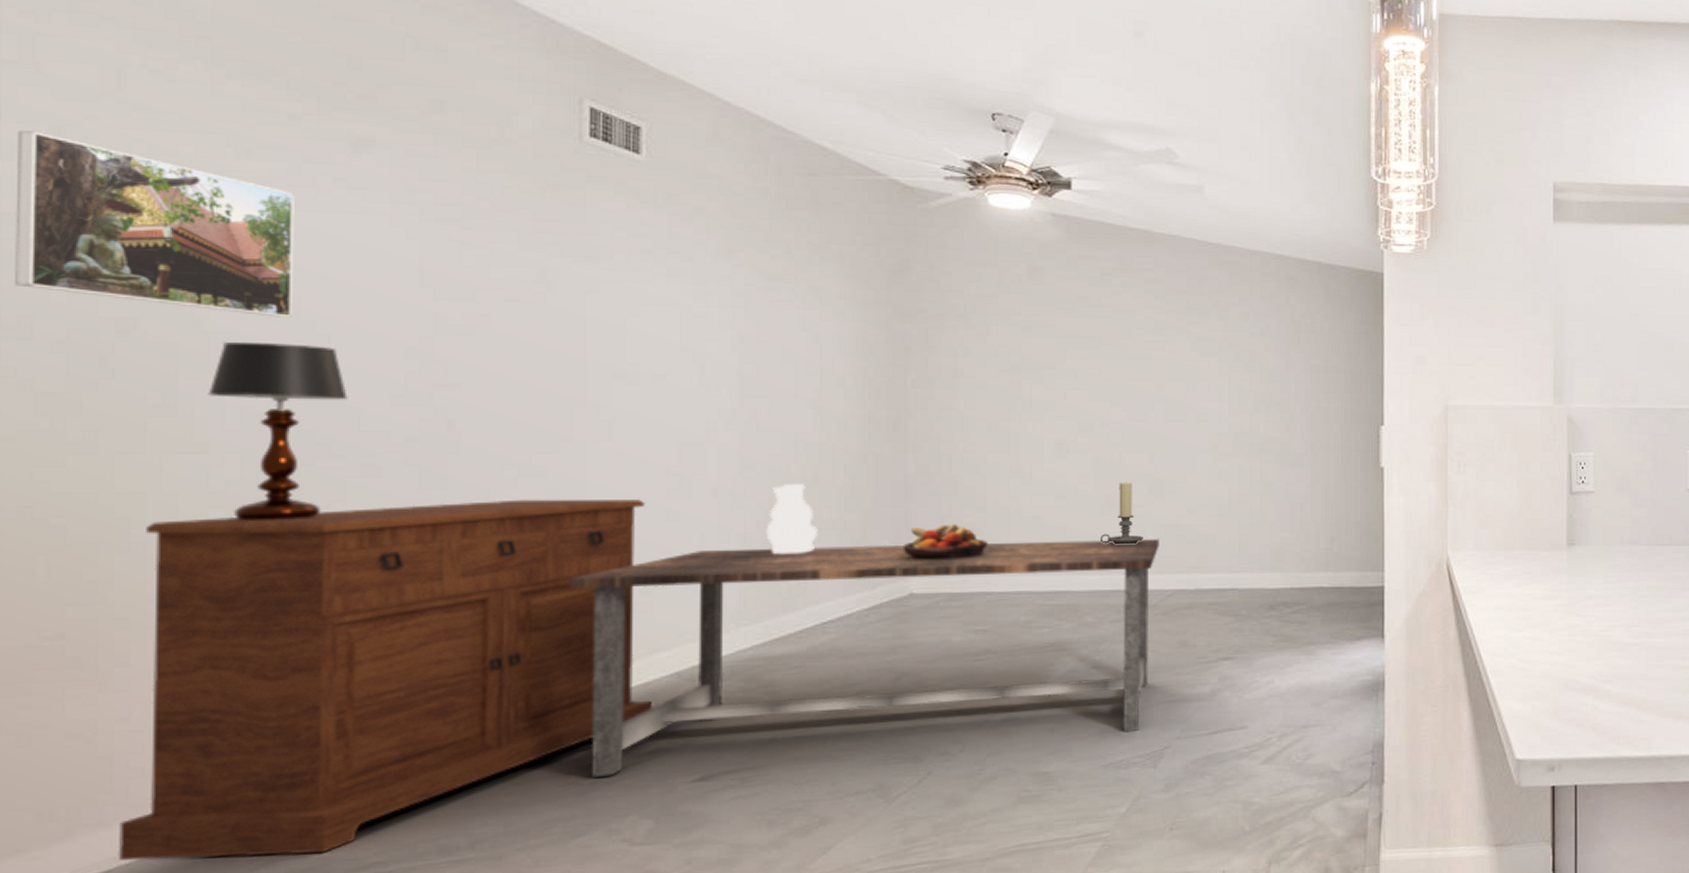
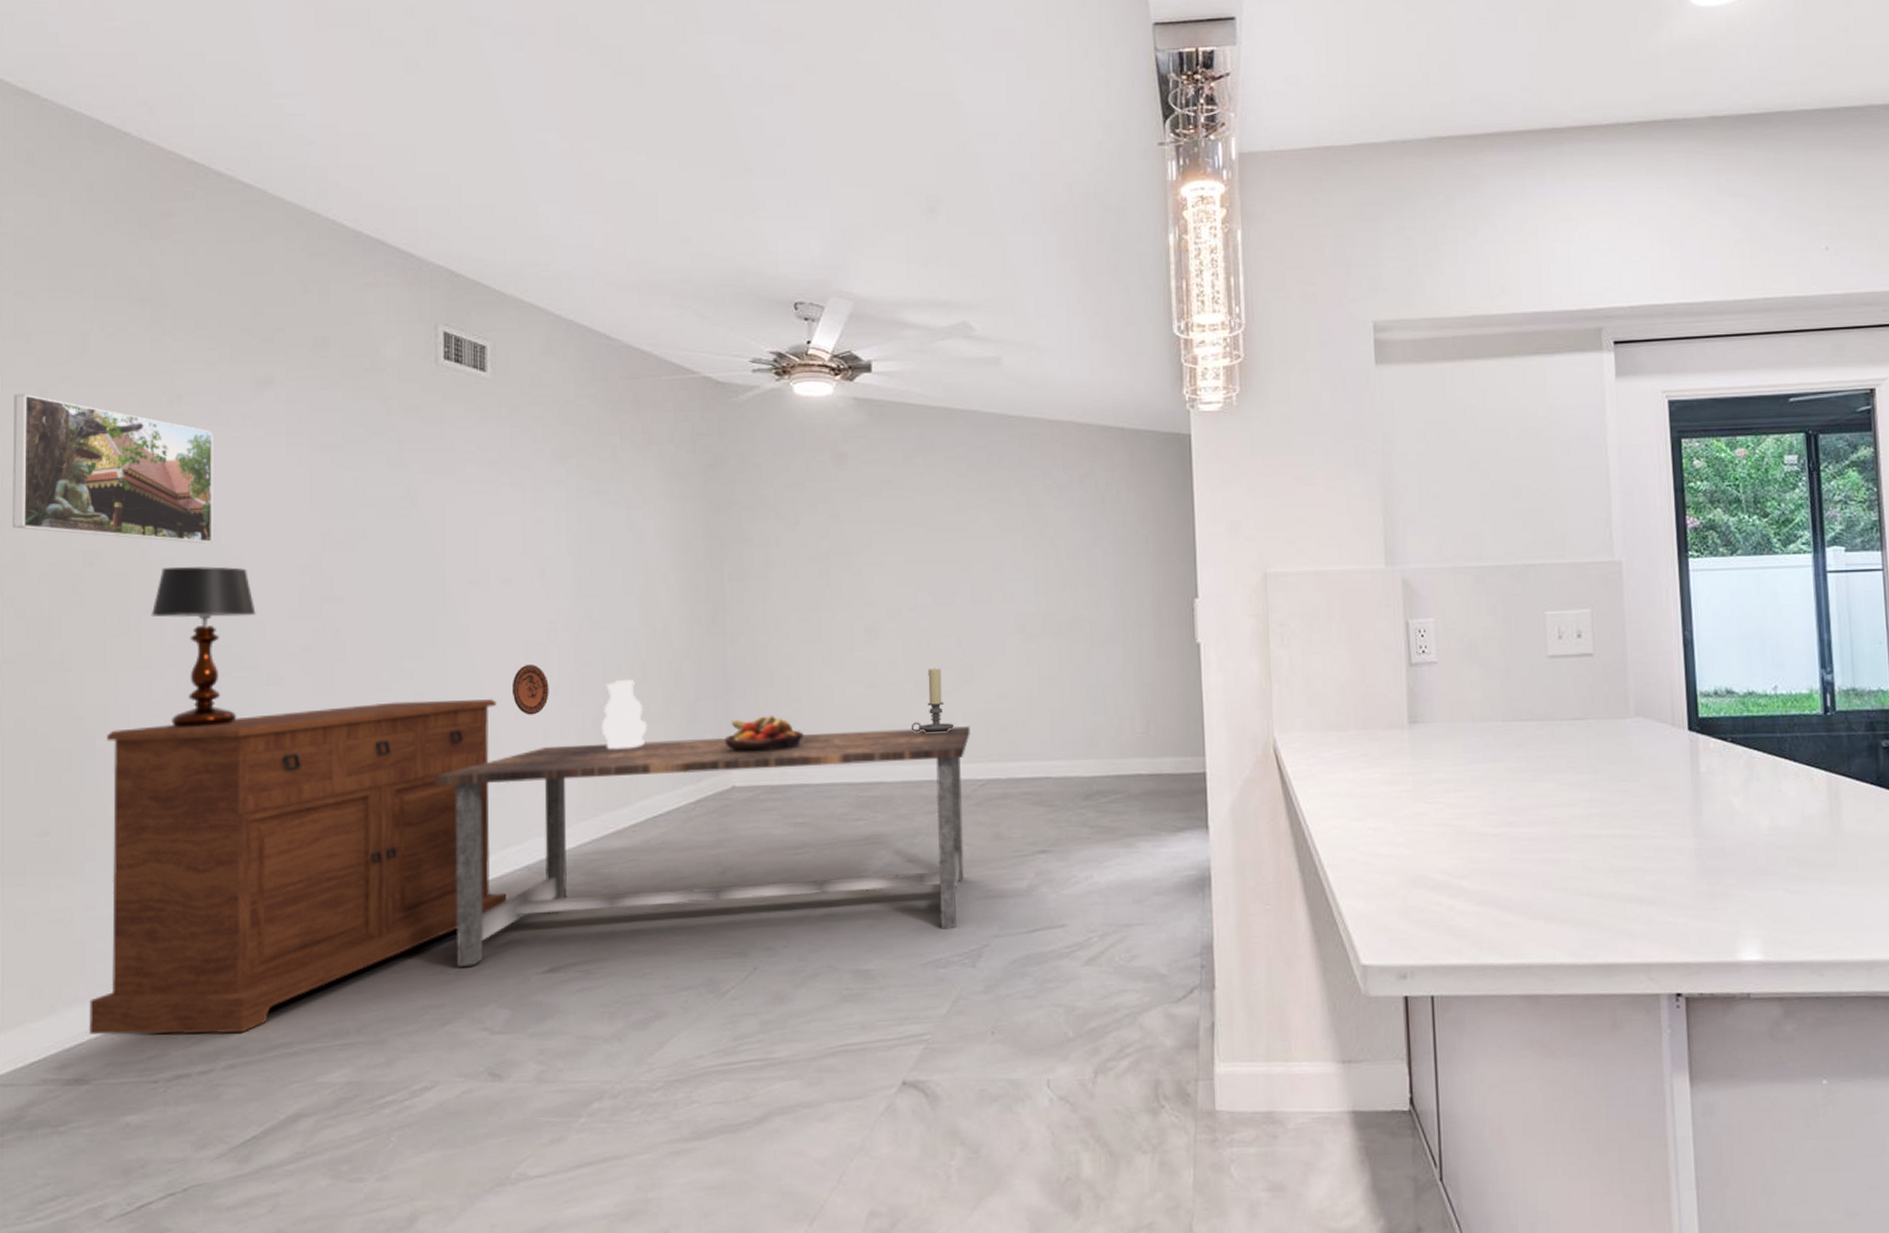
decorative plate: none [663,465,707,517] -> present [511,665,549,715]

